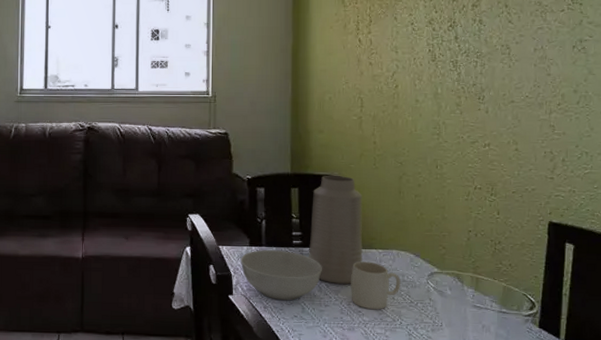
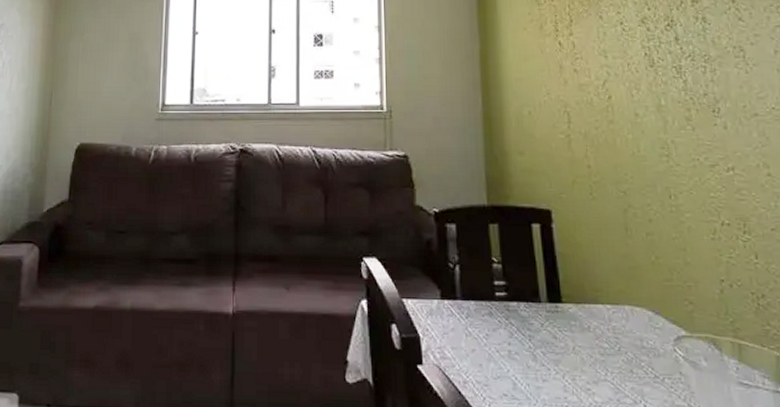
bowl: present [240,249,323,301] -> none [430,304,537,373]
vase: present [309,175,363,284] -> none [516,207,587,351]
mug: present [351,261,401,310] -> none [573,320,640,387]

